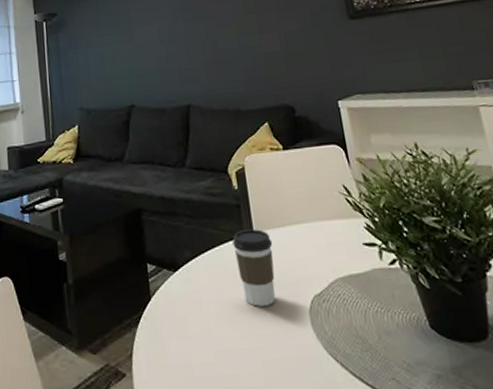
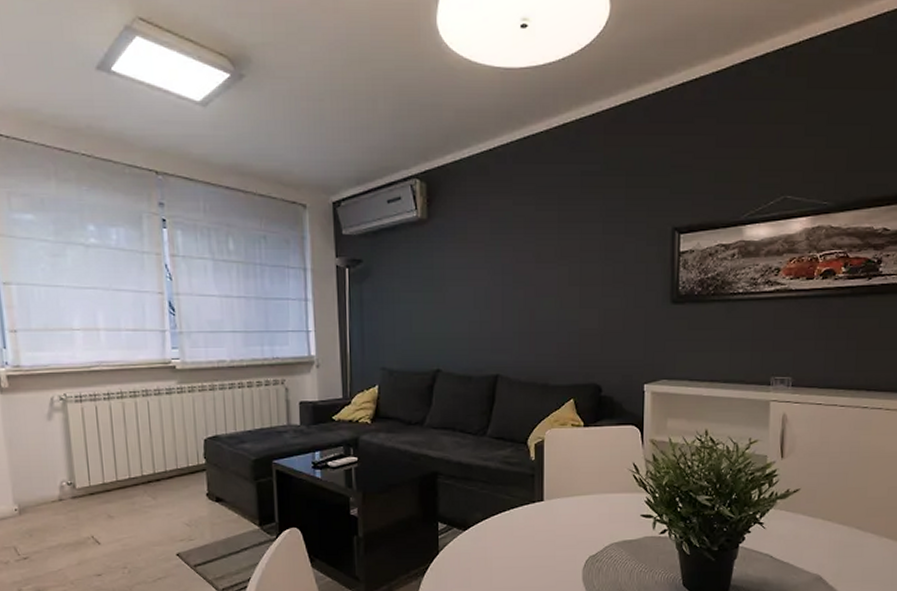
coffee cup: present [232,229,276,307] -> none [523,497,560,563]

